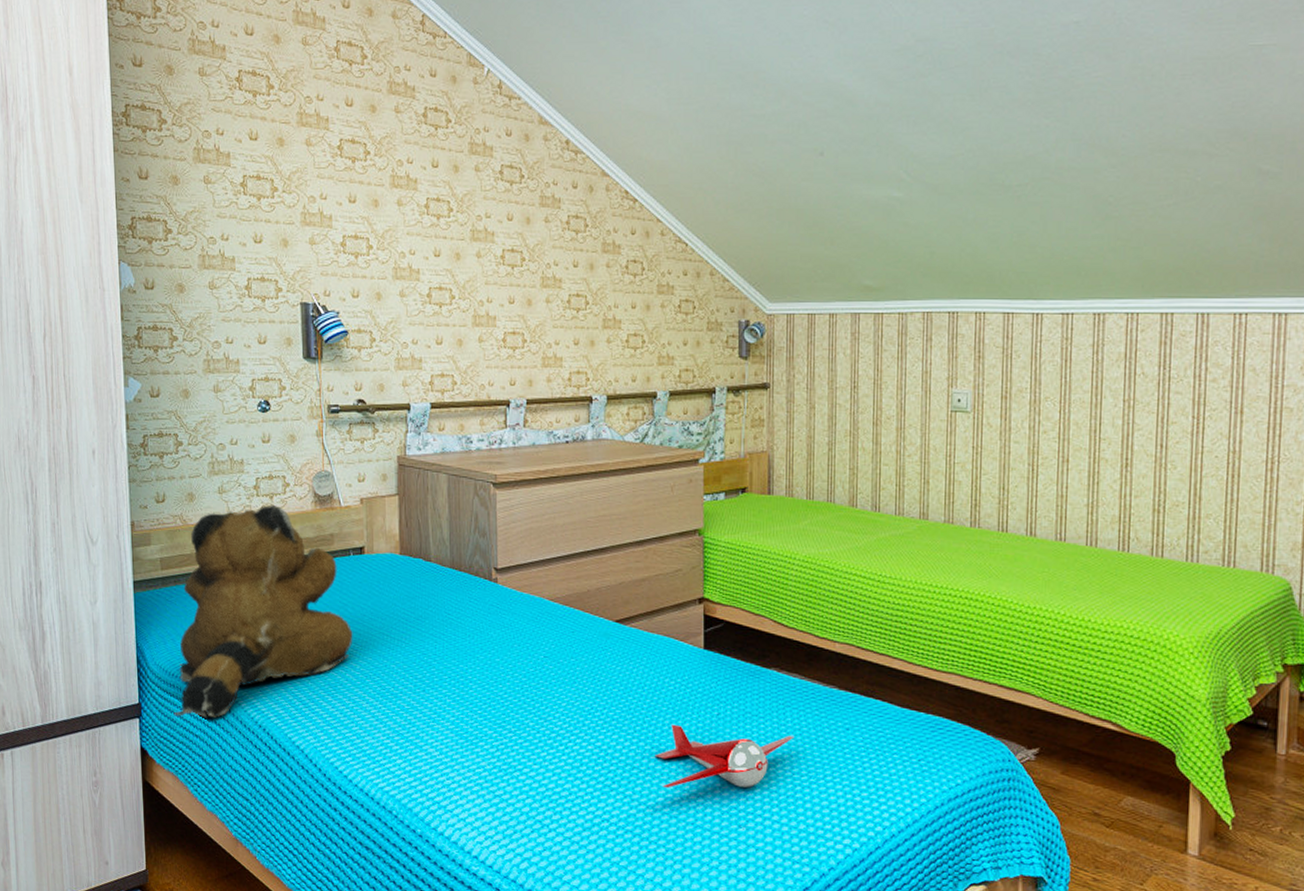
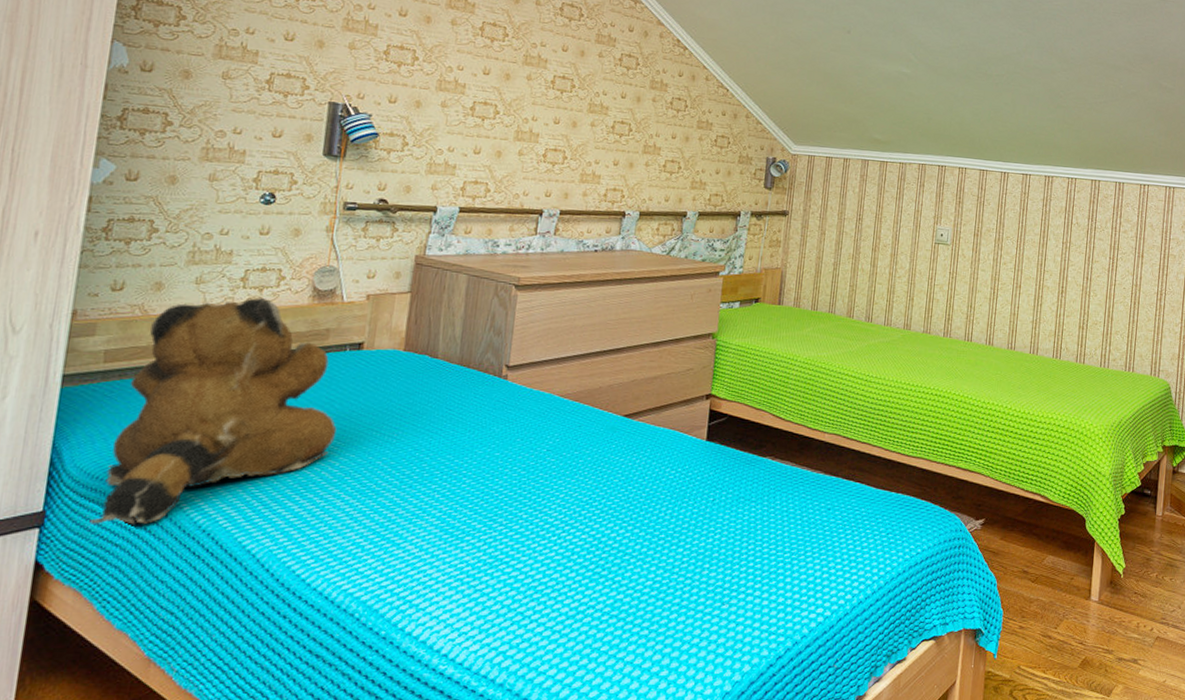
toy airplane: present [654,724,795,789] -> none [648,510,782,572]

